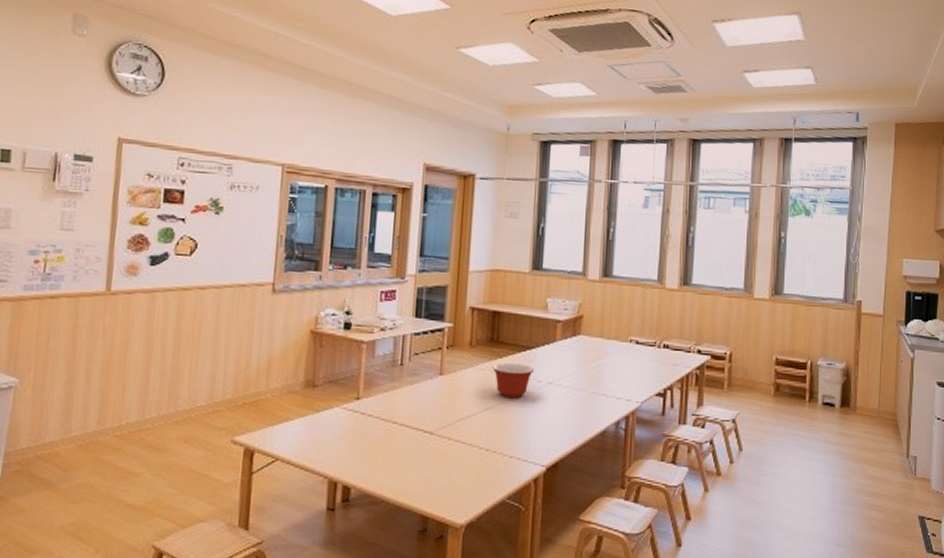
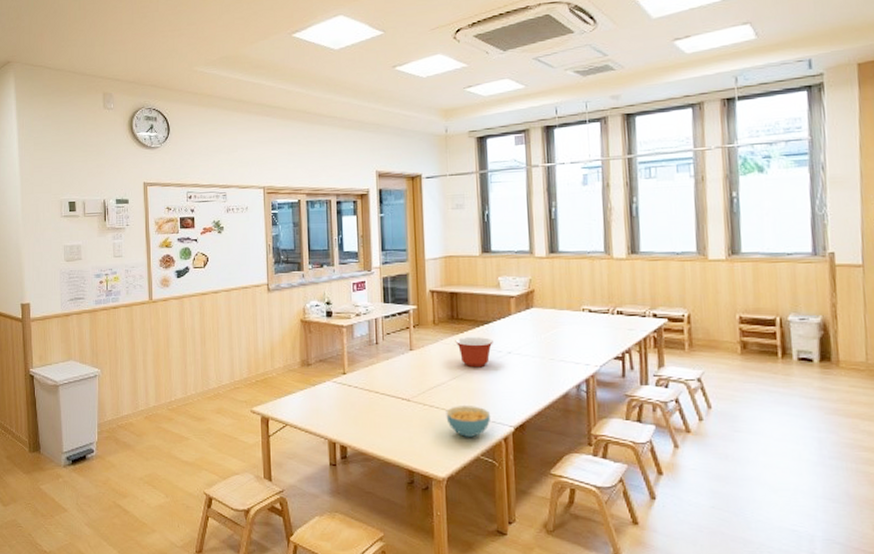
cereal bowl: none [472,441,522,479] -> present [446,406,490,438]

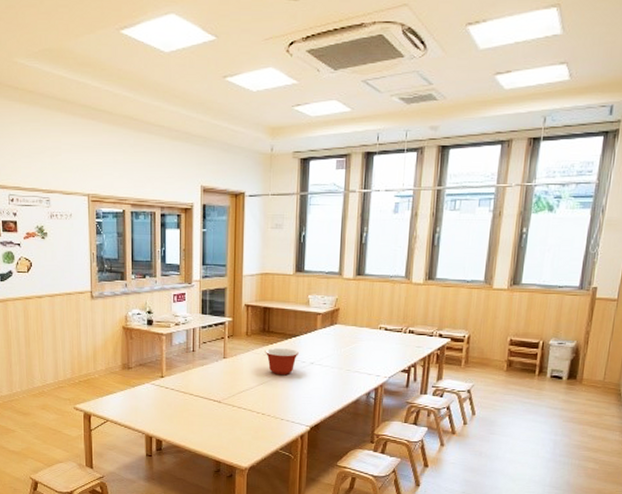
cereal bowl: present [446,406,490,438] -> none [252,408,290,435]

